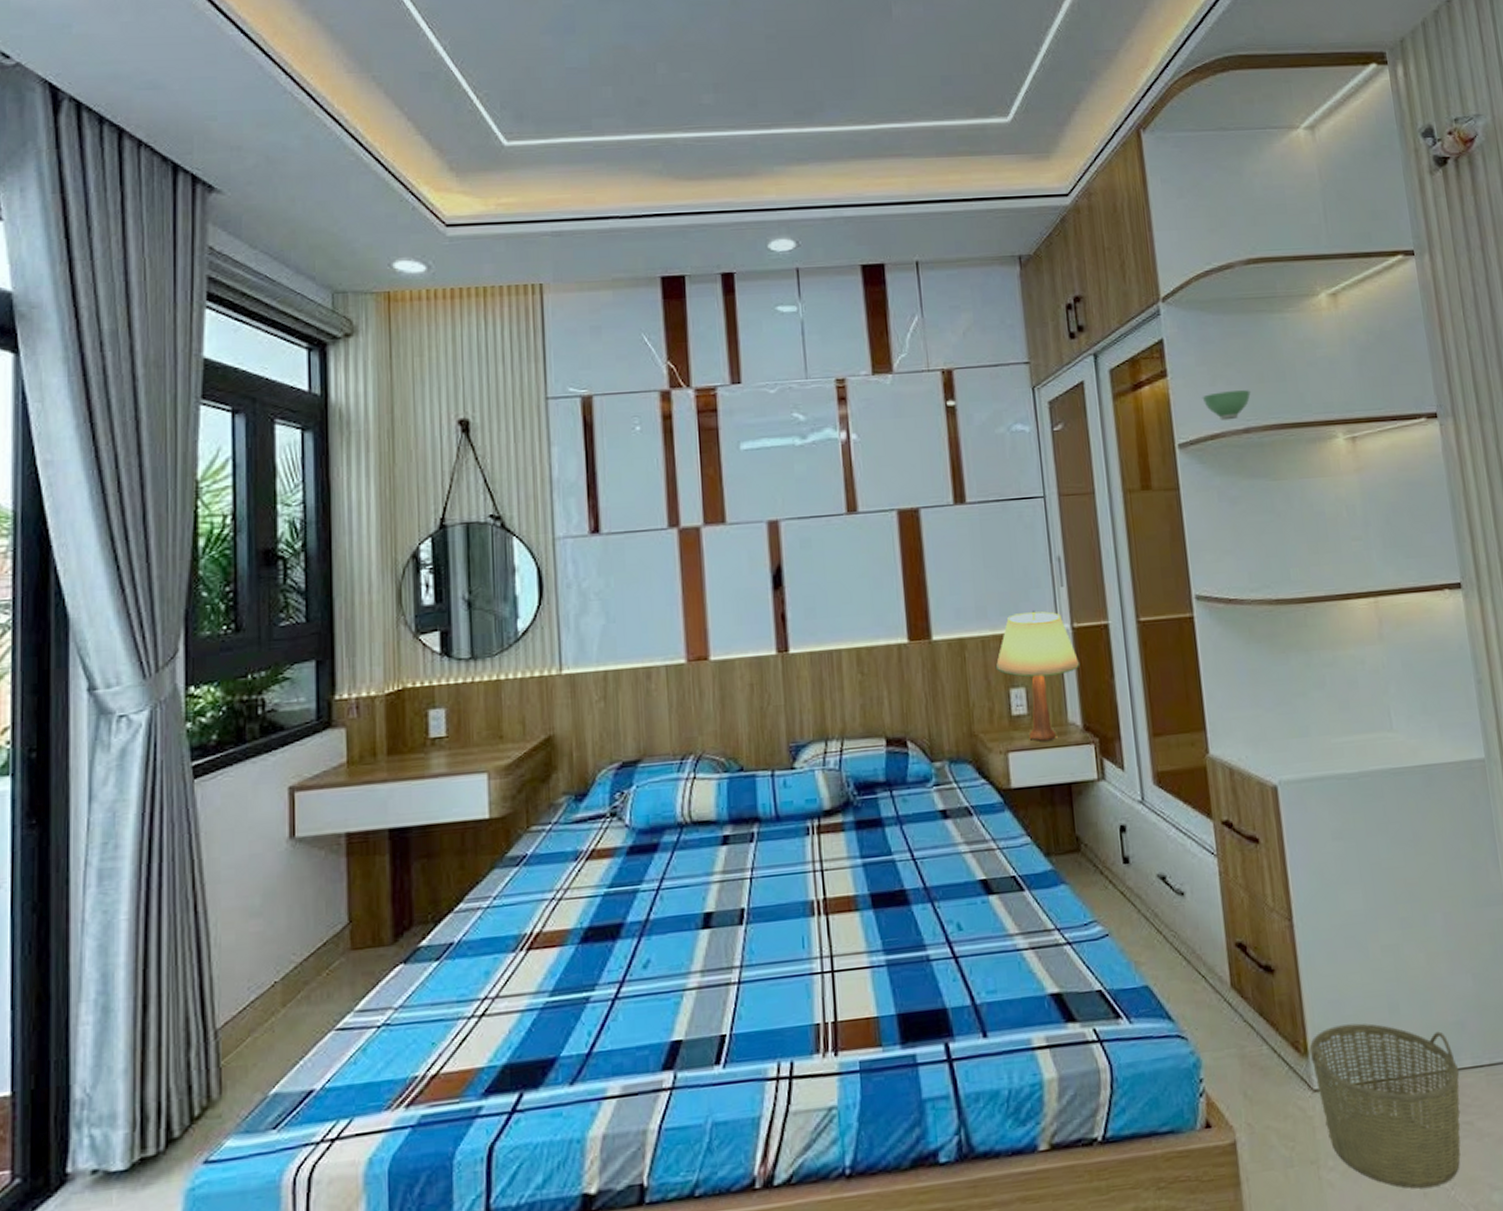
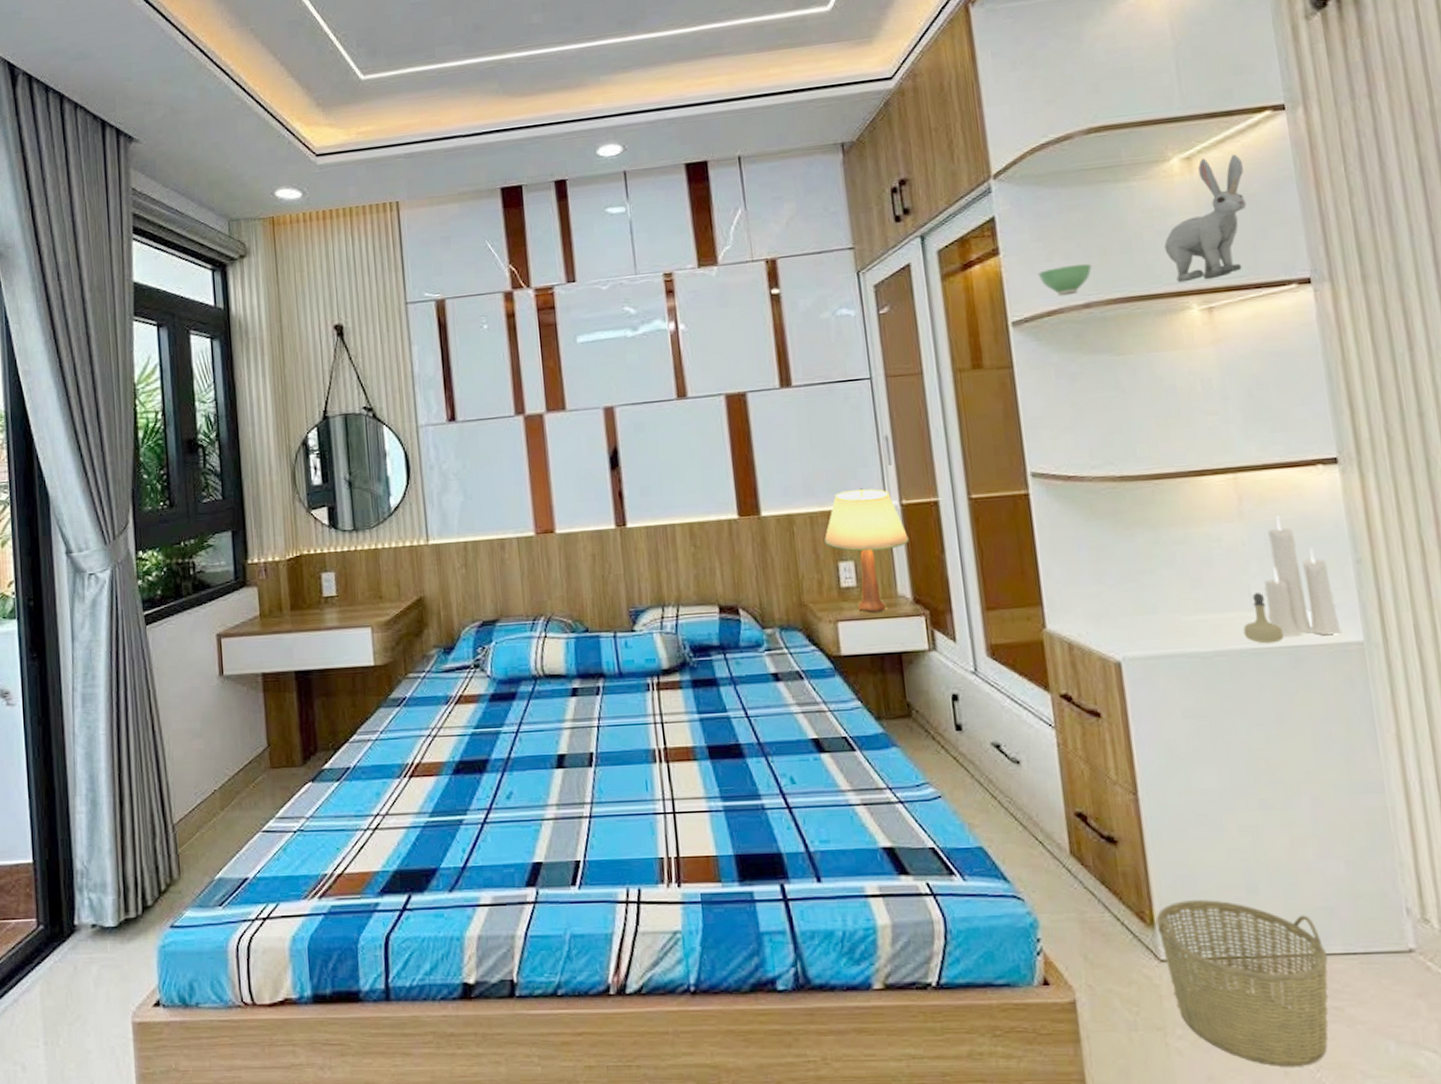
decorative figurine: none [1314,294,1383,412] -> present [1164,155,1247,283]
perfume bottle: none [1384,713,1419,764] -> present [1243,593,1284,644]
candle: none [1401,637,1467,756] -> present [1263,515,1342,637]

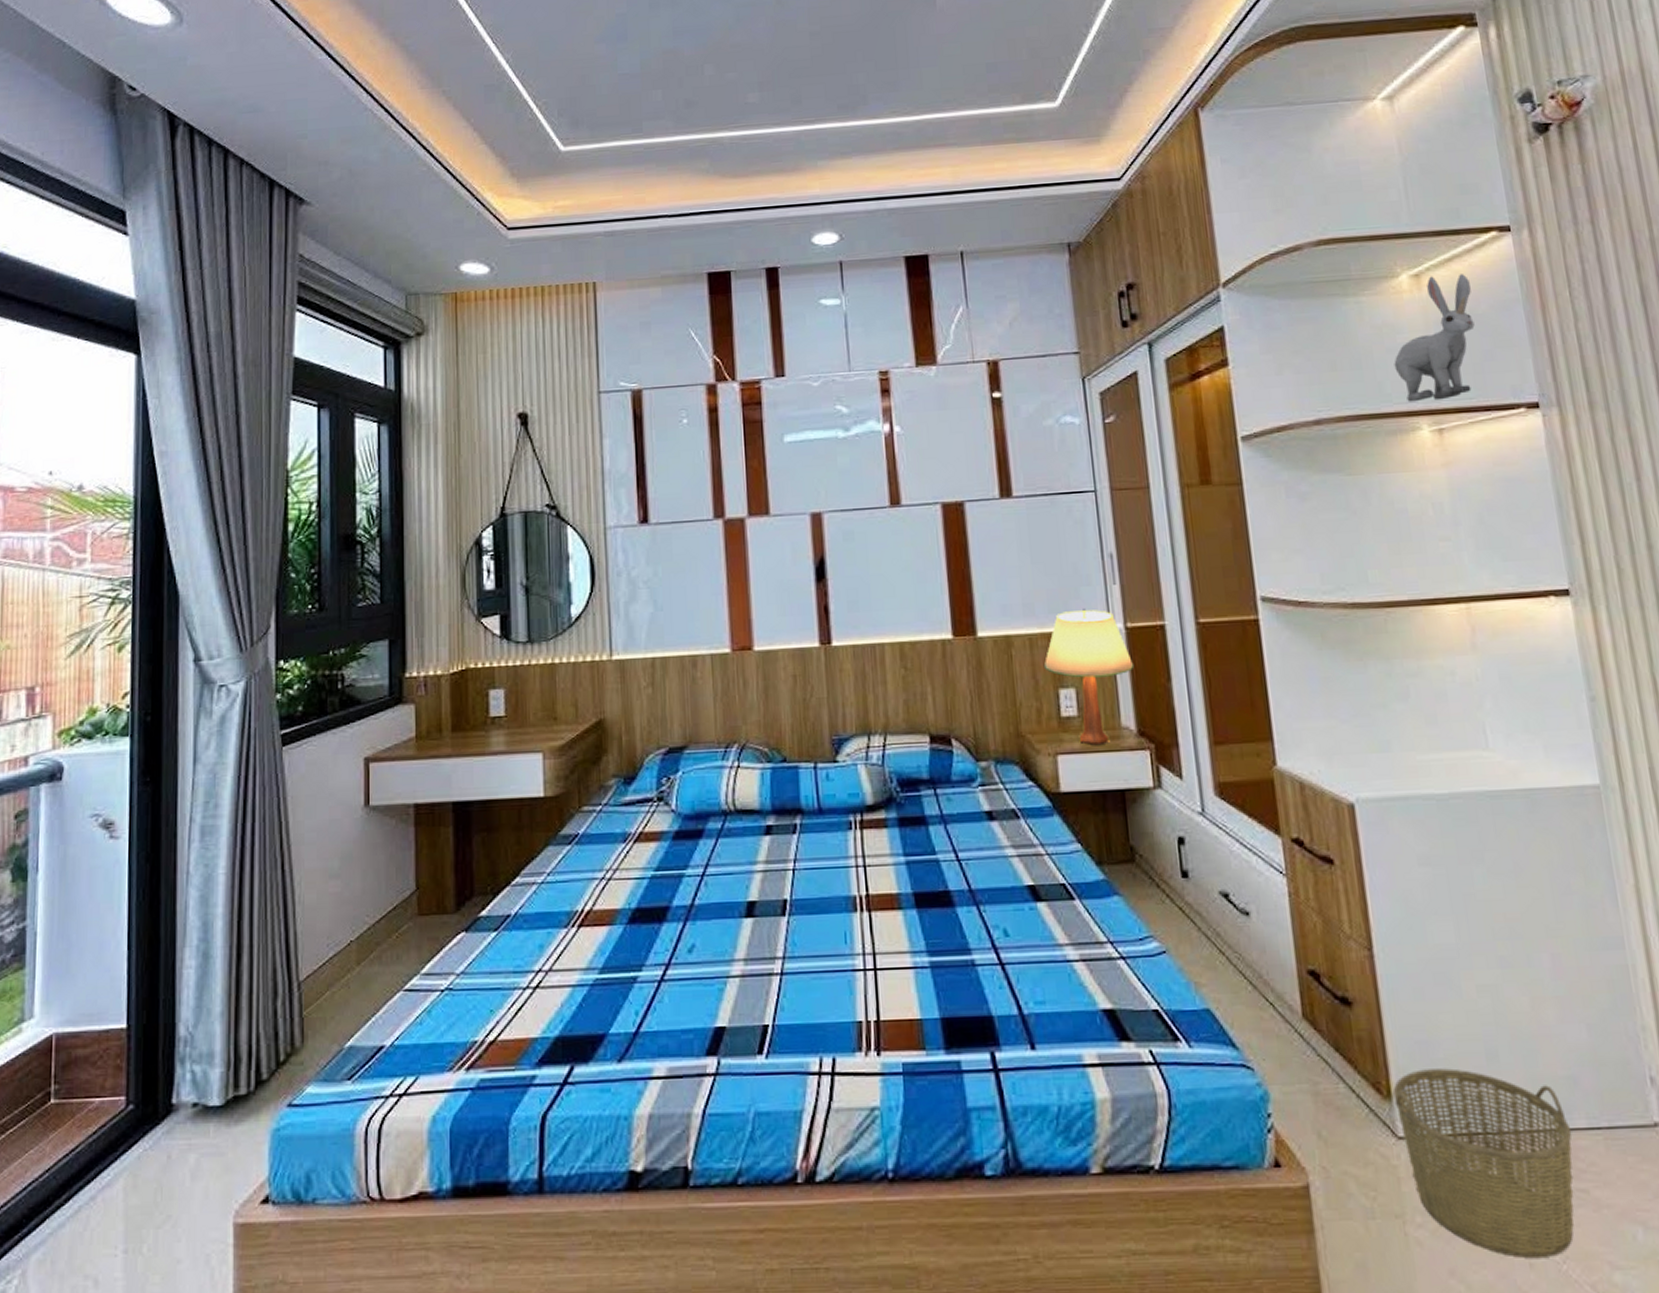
bowl: present [1037,264,1093,297] -> none [1267,379,1323,412]
perfume bottle: present [1243,593,1284,644] -> none [1478,731,1520,786]
candle: present [1263,515,1342,637] -> none [1498,648,1578,779]

